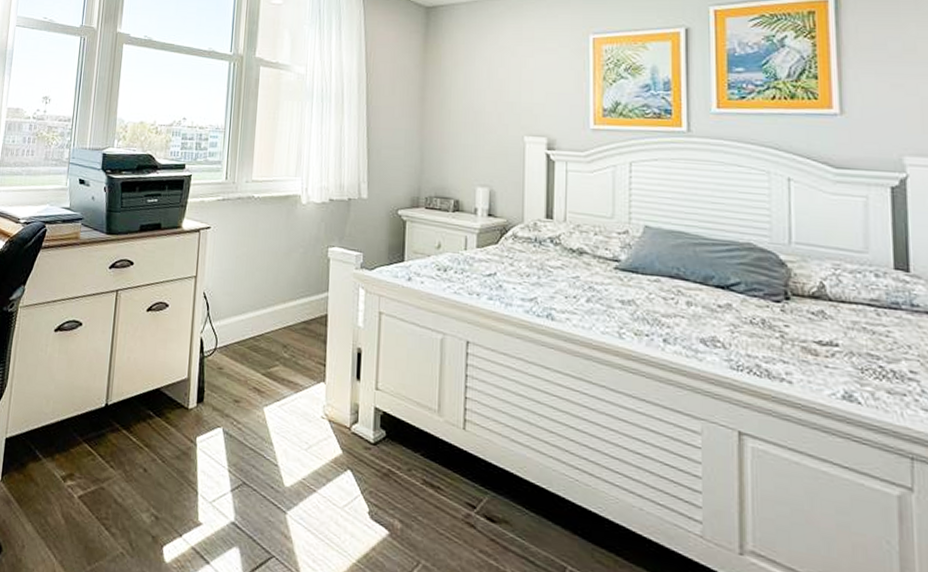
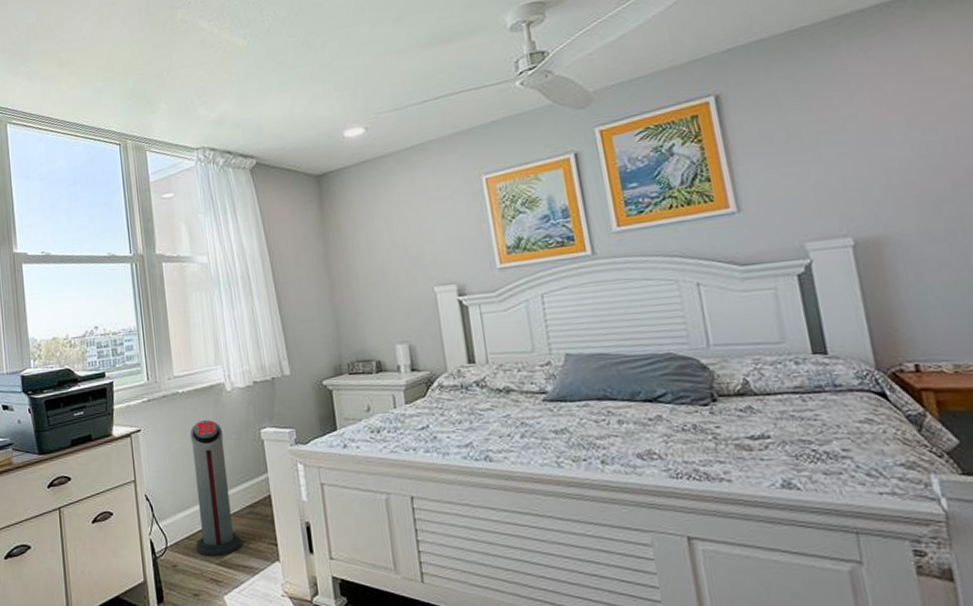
air purifier: none [244,228,291,367] -> present [190,420,241,556]

